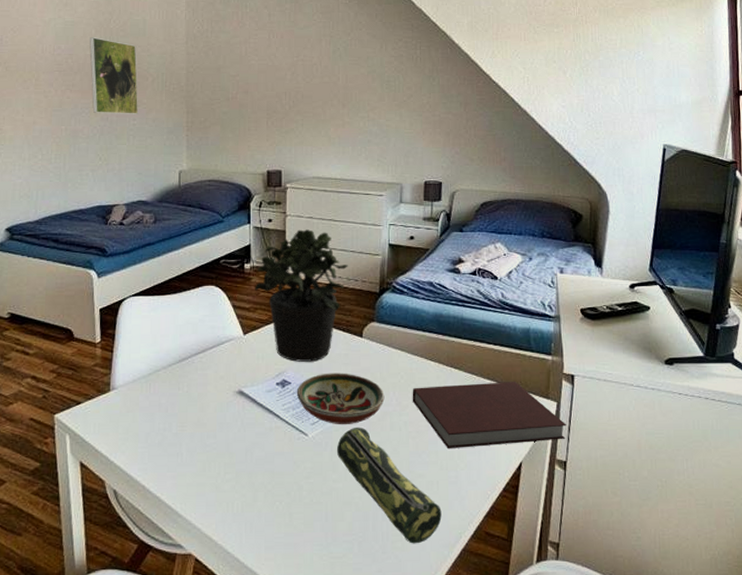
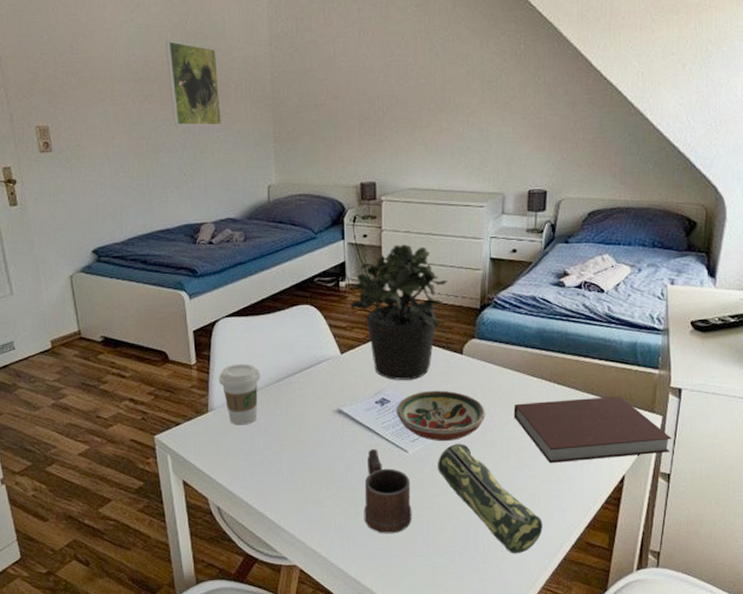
coffee cup: none [122,343,163,405] -> present [218,364,260,425]
mug: none [262,432,311,521] -> present [364,449,412,534]

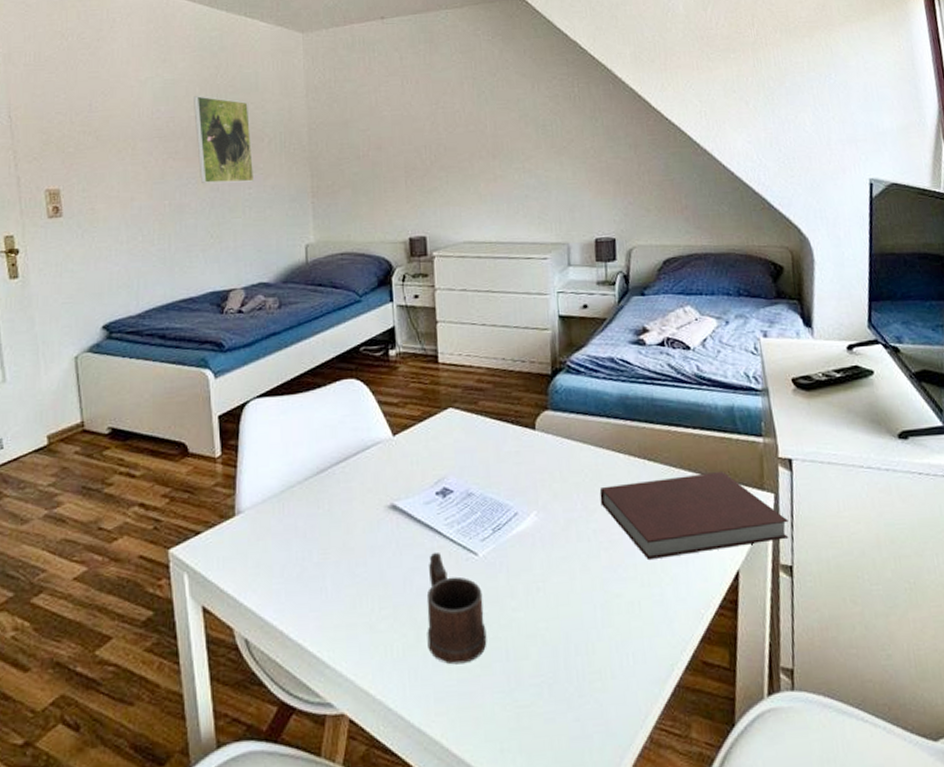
coffee cup: present [218,364,260,425] -> none [248,453,298,531]
potted plant: present [351,244,447,380] -> none [403,304,512,465]
decorative bowl: present [396,390,486,441] -> none [460,474,568,539]
pencil case: present [438,444,543,554] -> none [514,541,648,683]

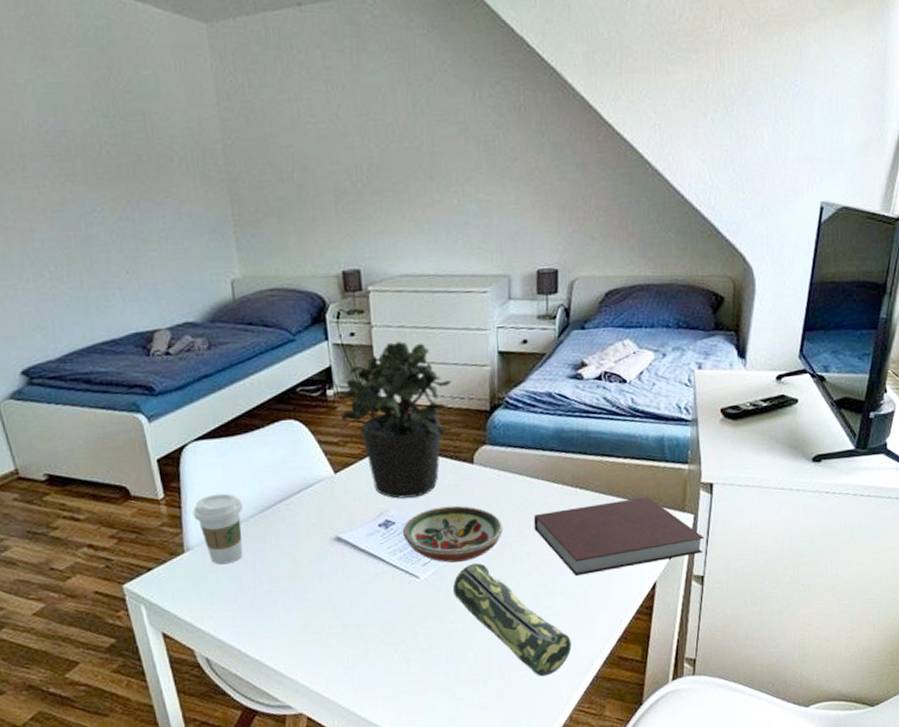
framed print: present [194,96,255,184] -> none [85,104,168,211]
coffee cup: none [248,453,298,531] -> present [192,493,243,565]
potted plant: none [403,304,512,465] -> present [341,341,451,499]
mug: present [426,553,487,665] -> none [372,578,429,670]
decorative bowl: none [460,474,568,539] -> present [402,505,503,563]
pencil case: none [514,541,648,683] -> present [453,563,572,677]

